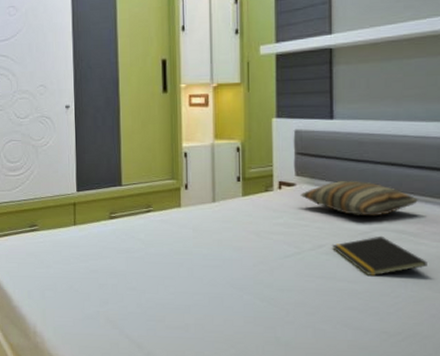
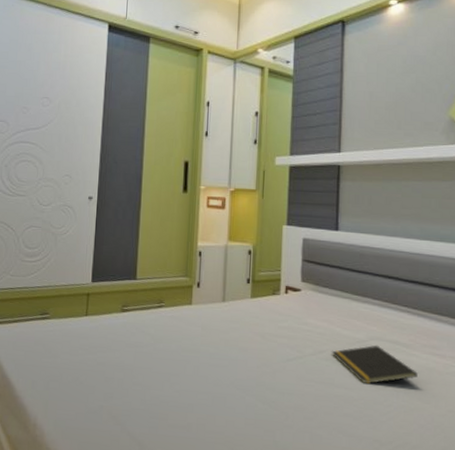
pillow: present [300,181,418,217] -> none [305,290,411,326]

